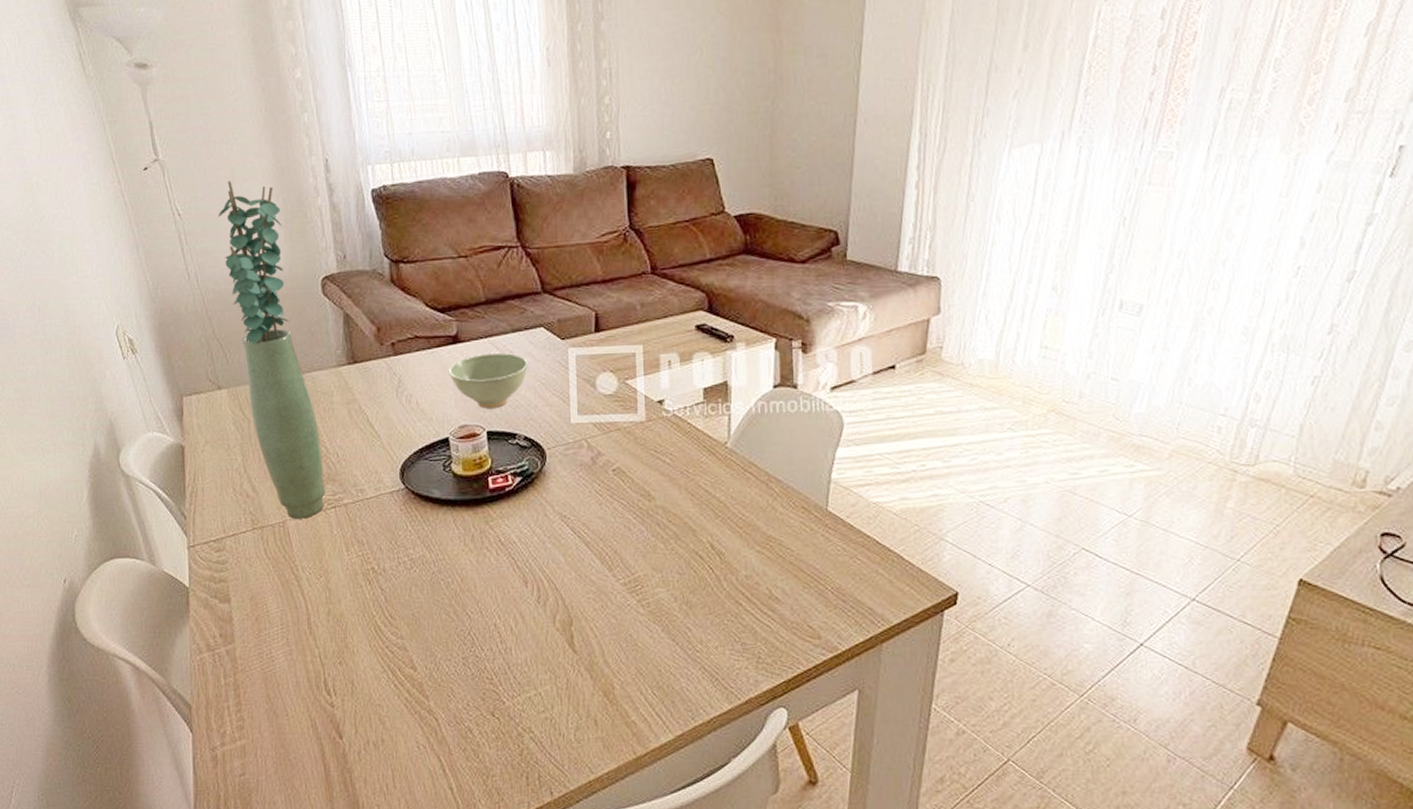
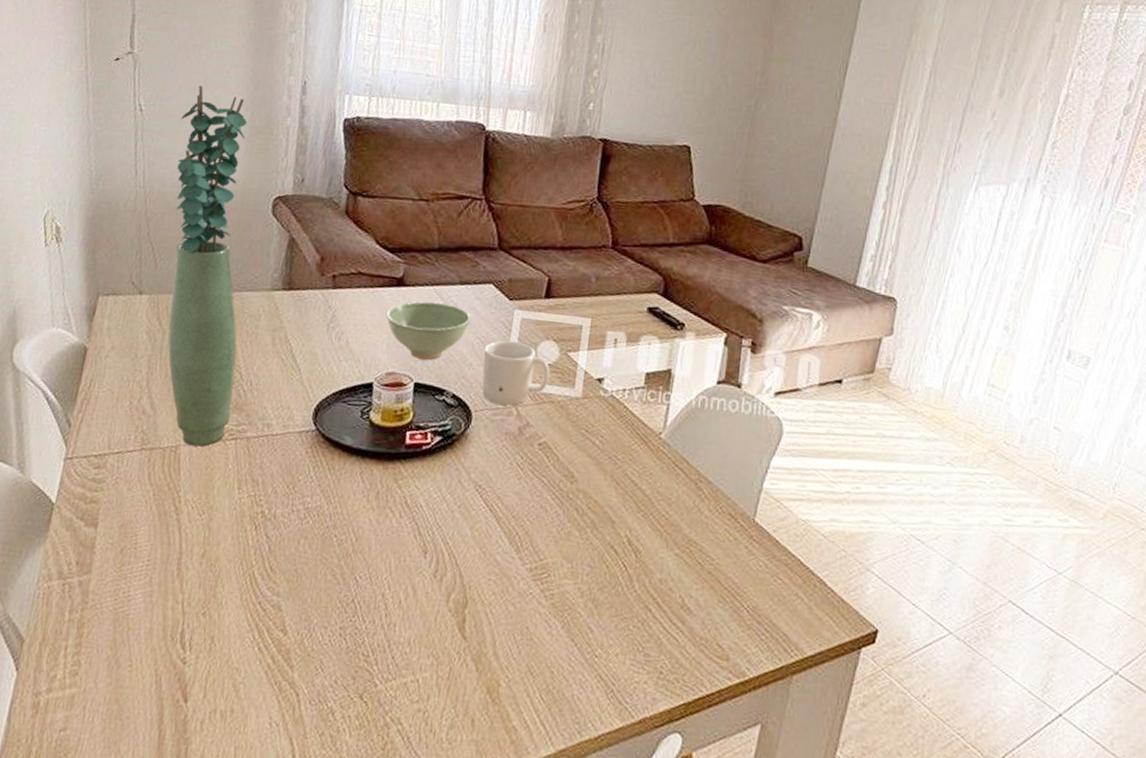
mug: none [546,378,612,439] -> present [482,340,550,406]

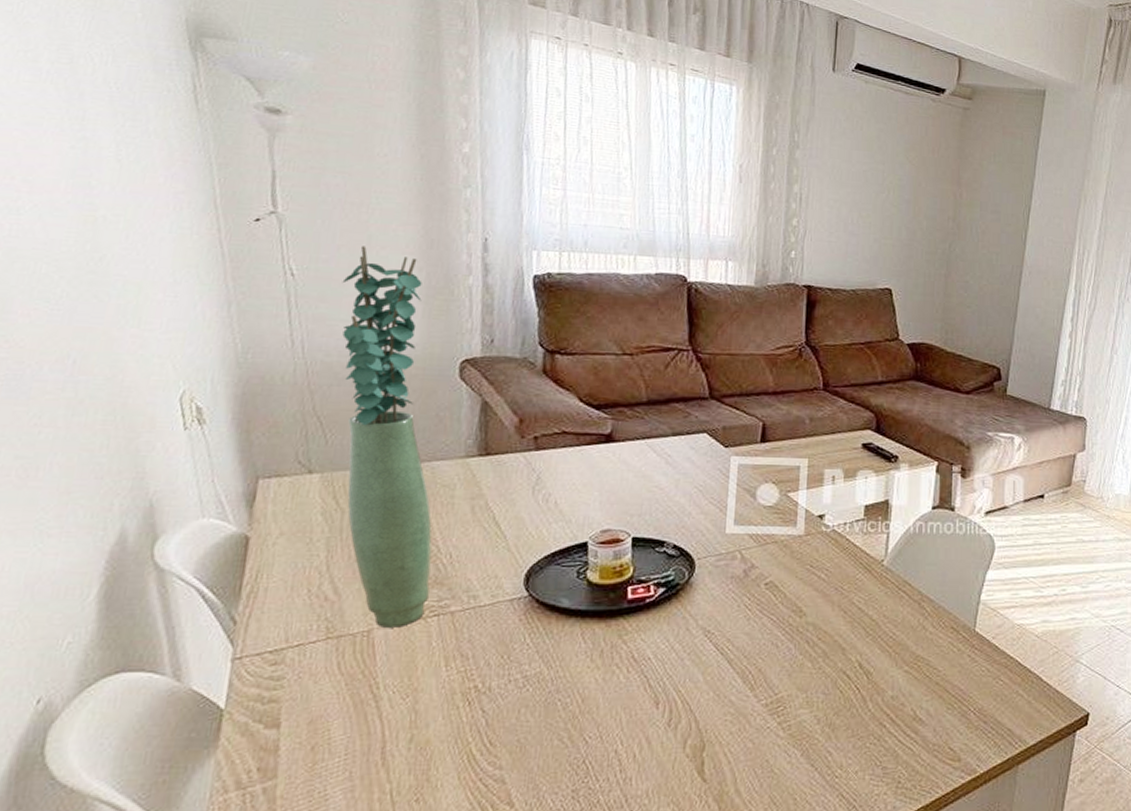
bowl: present [385,301,472,360] -> none [596,455,688,513]
mug: present [482,340,550,406] -> none [702,487,771,550]

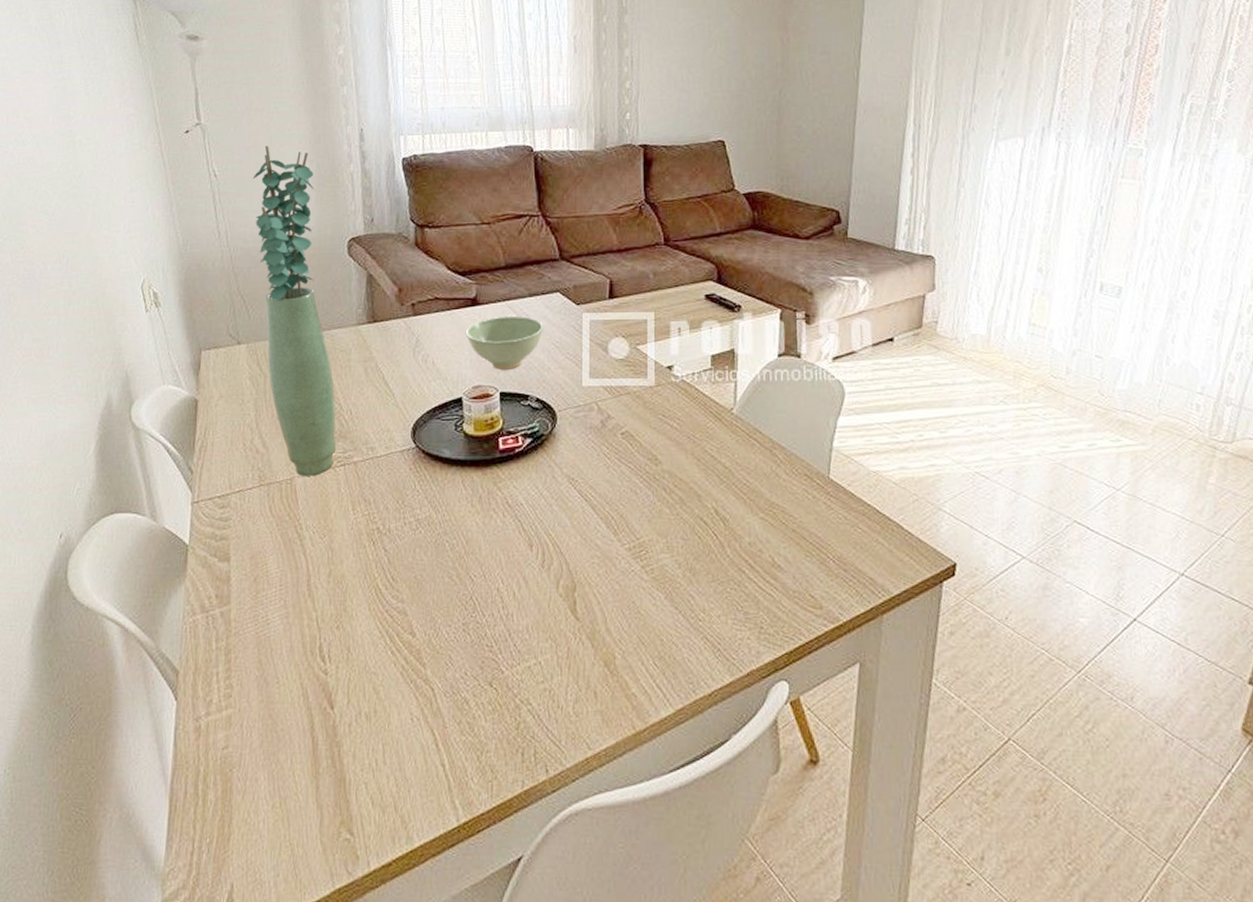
bowl: none [596,455,688,513] -> present [465,315,544,370]

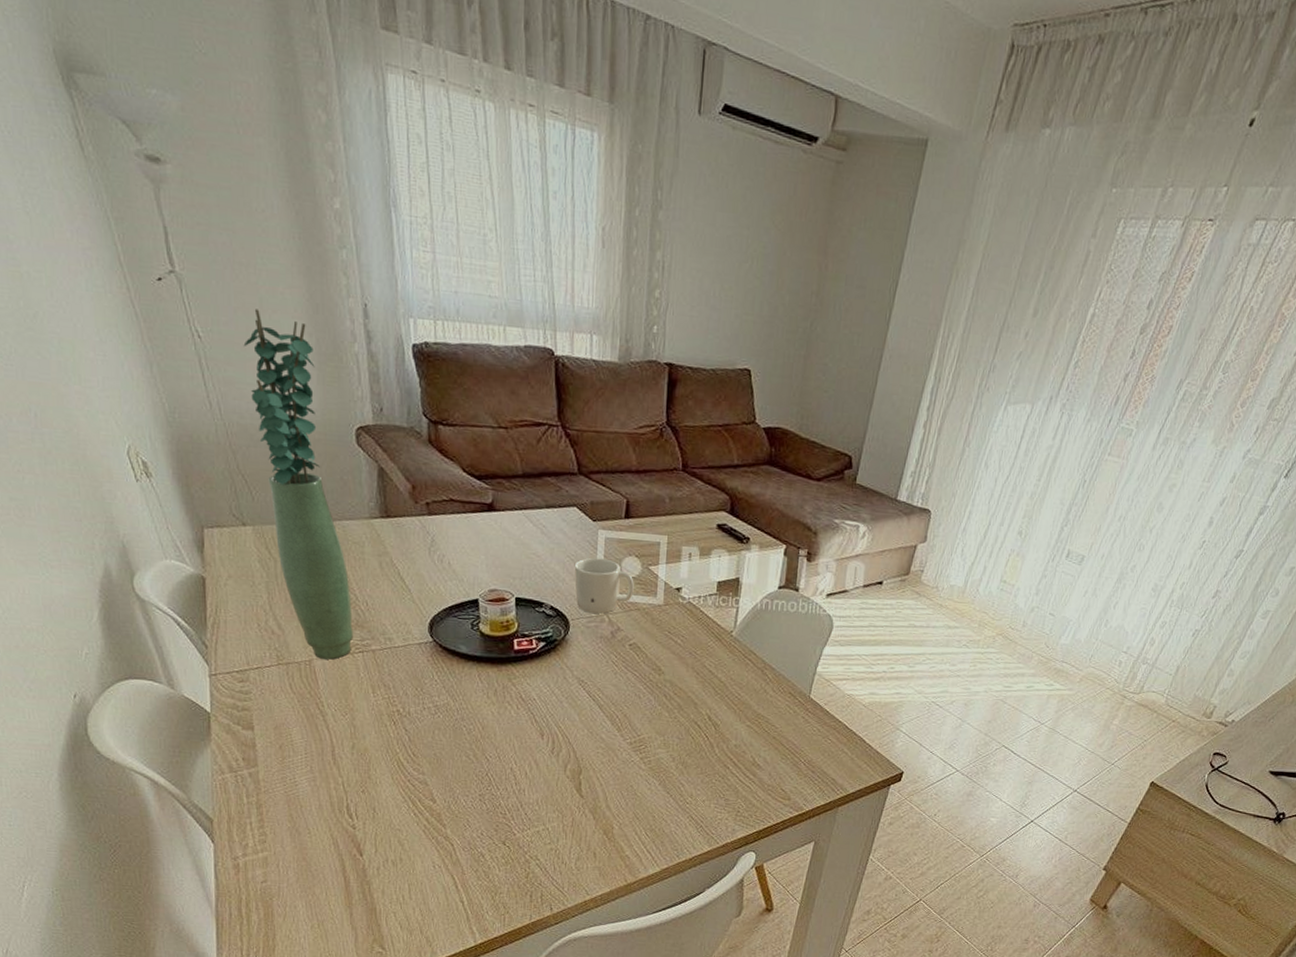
bowl: present [465,315,544,370] -> none [481,524,561,577]
mug: none [559,342,622,402] -> present [574,557,634,614]

